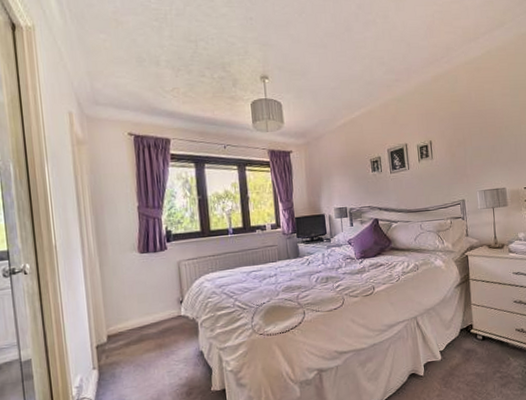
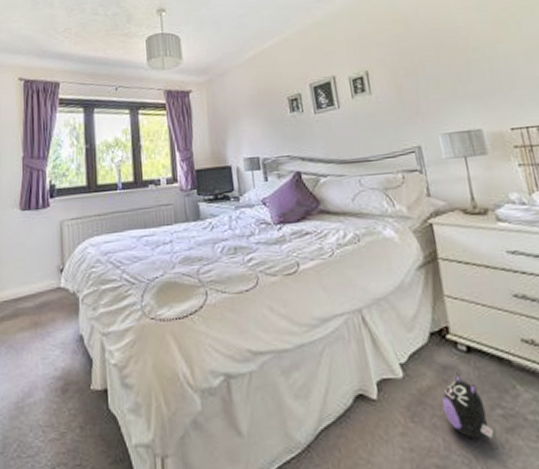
plush toy: none [464,353,494,393] -> present [442,373,494,439]

